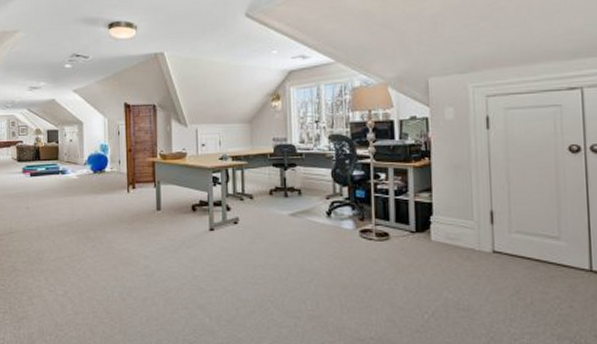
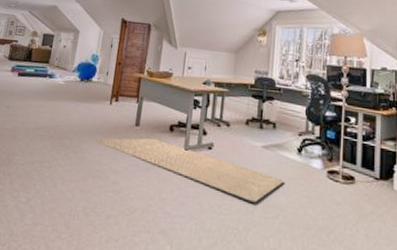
rug: none [118,220,315,270] -> present [94,138,284,203]

